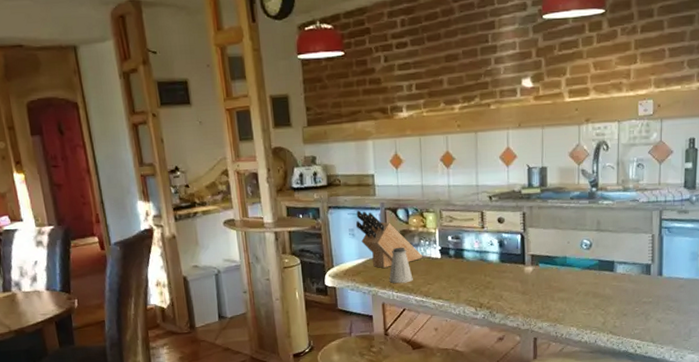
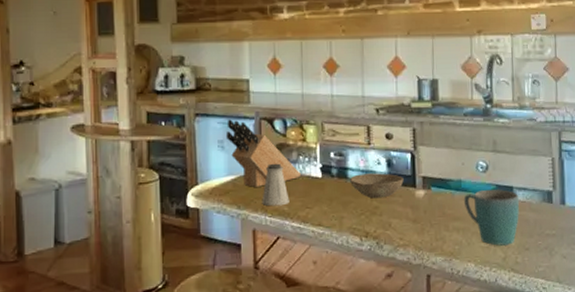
bowl: none [465,252,514,275] -> present [349,173,404,199]
mug: none [568,264,619,313] -> present [463,189,519,246]

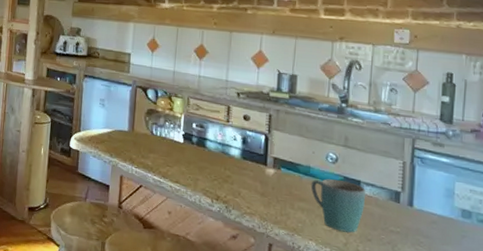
knife block: present [225,119,301,187] -> none [107,83,166,142]
saltshaker: present [262,163,290,207] -> none [130,124,154,161]
bowl: present [349,173,404,199] -> none [207,145,256,169]

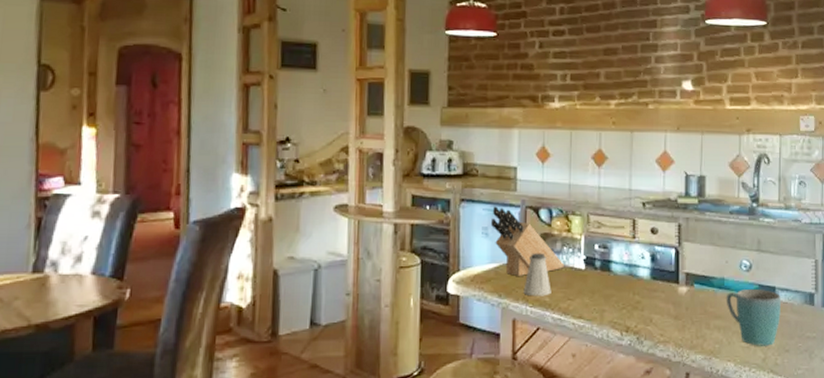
knife block: none [107,83,166,142] -> present [490,206,564,276]
saltshaker: none [130,124,154,161] -> present [523,253,551,296]

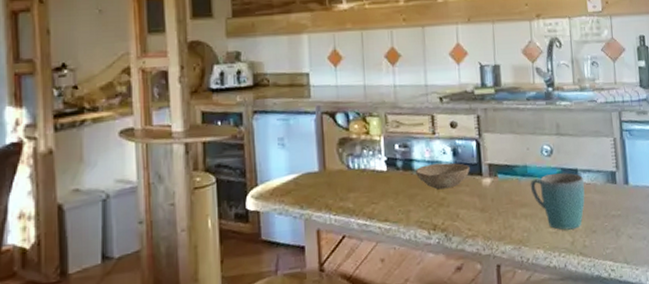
knife block: present [490,206,564,276] -> none [286,115,365,185]
saltshaker: present [523,253,551,296] -> none [325,158,355,205]
bowl: none [612,267,667,293] -> present [415,162,470,190]

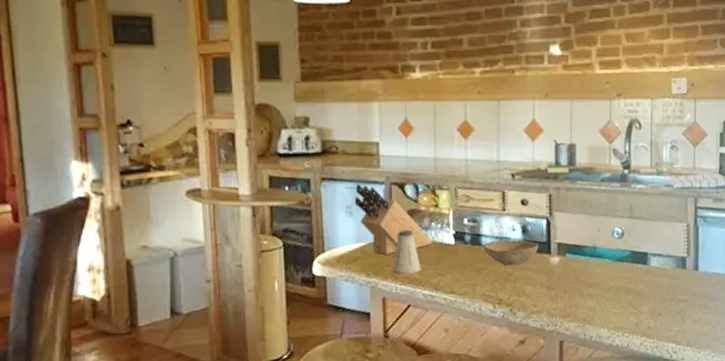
knife block: none [286,115,365,185] -> present [354,184,433,254]
saltshaker: none [325,158,355,205] -> present [392,229,421,274]
mug: present [530,173,585,230] -> none [598,256,653,312]

